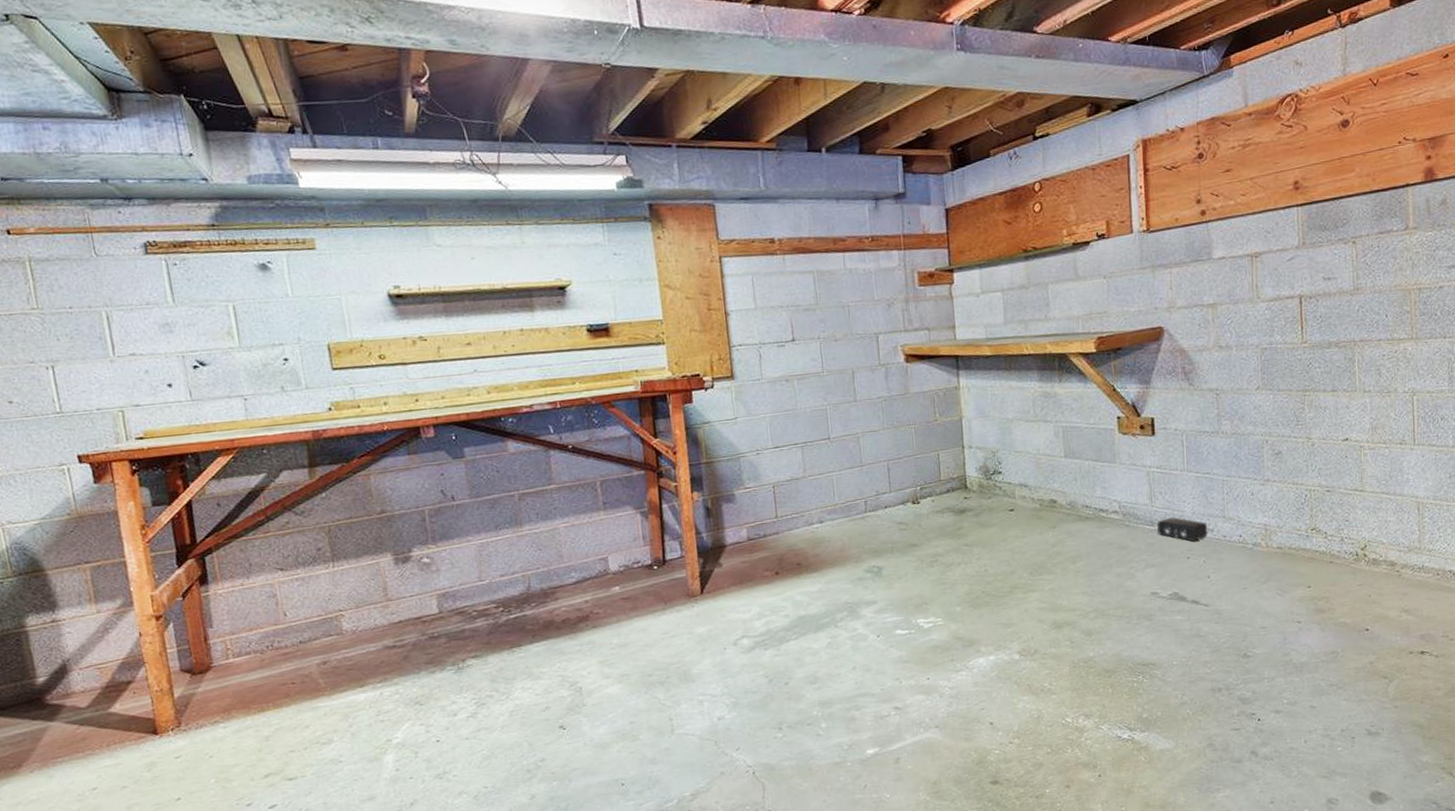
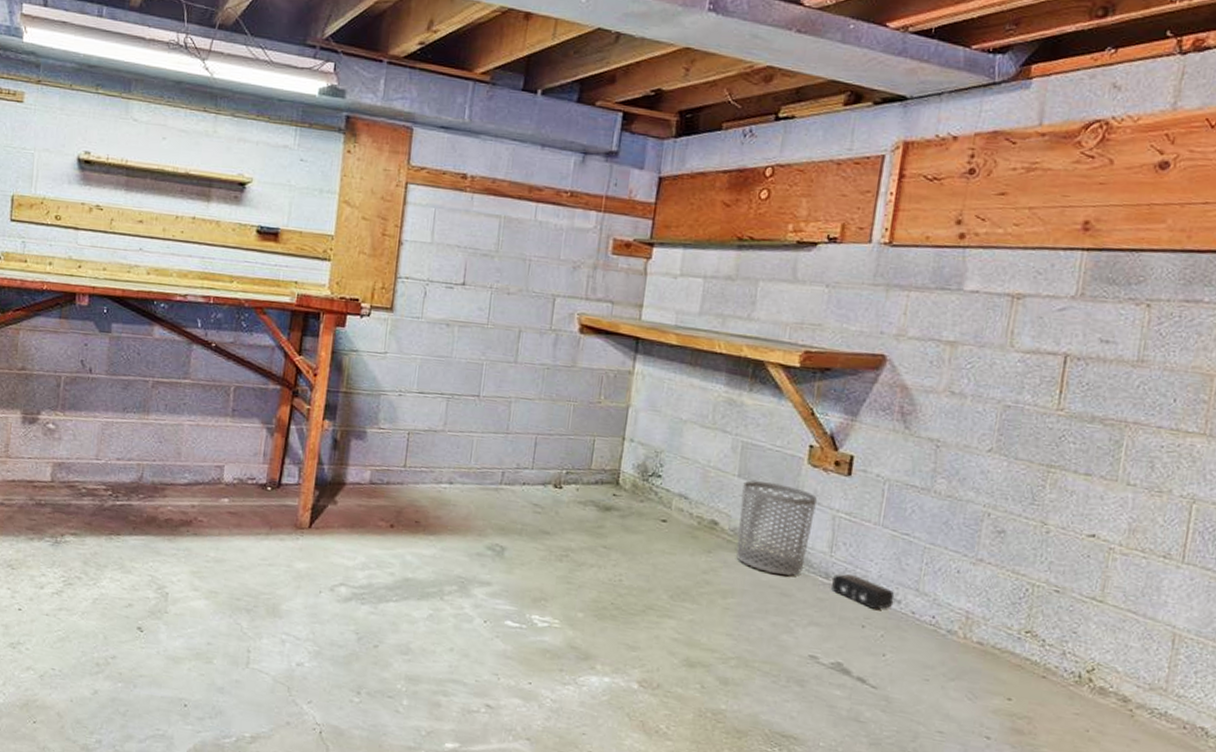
waste bin: none [1070,455,1133,533] -> present [736,480,817,576]

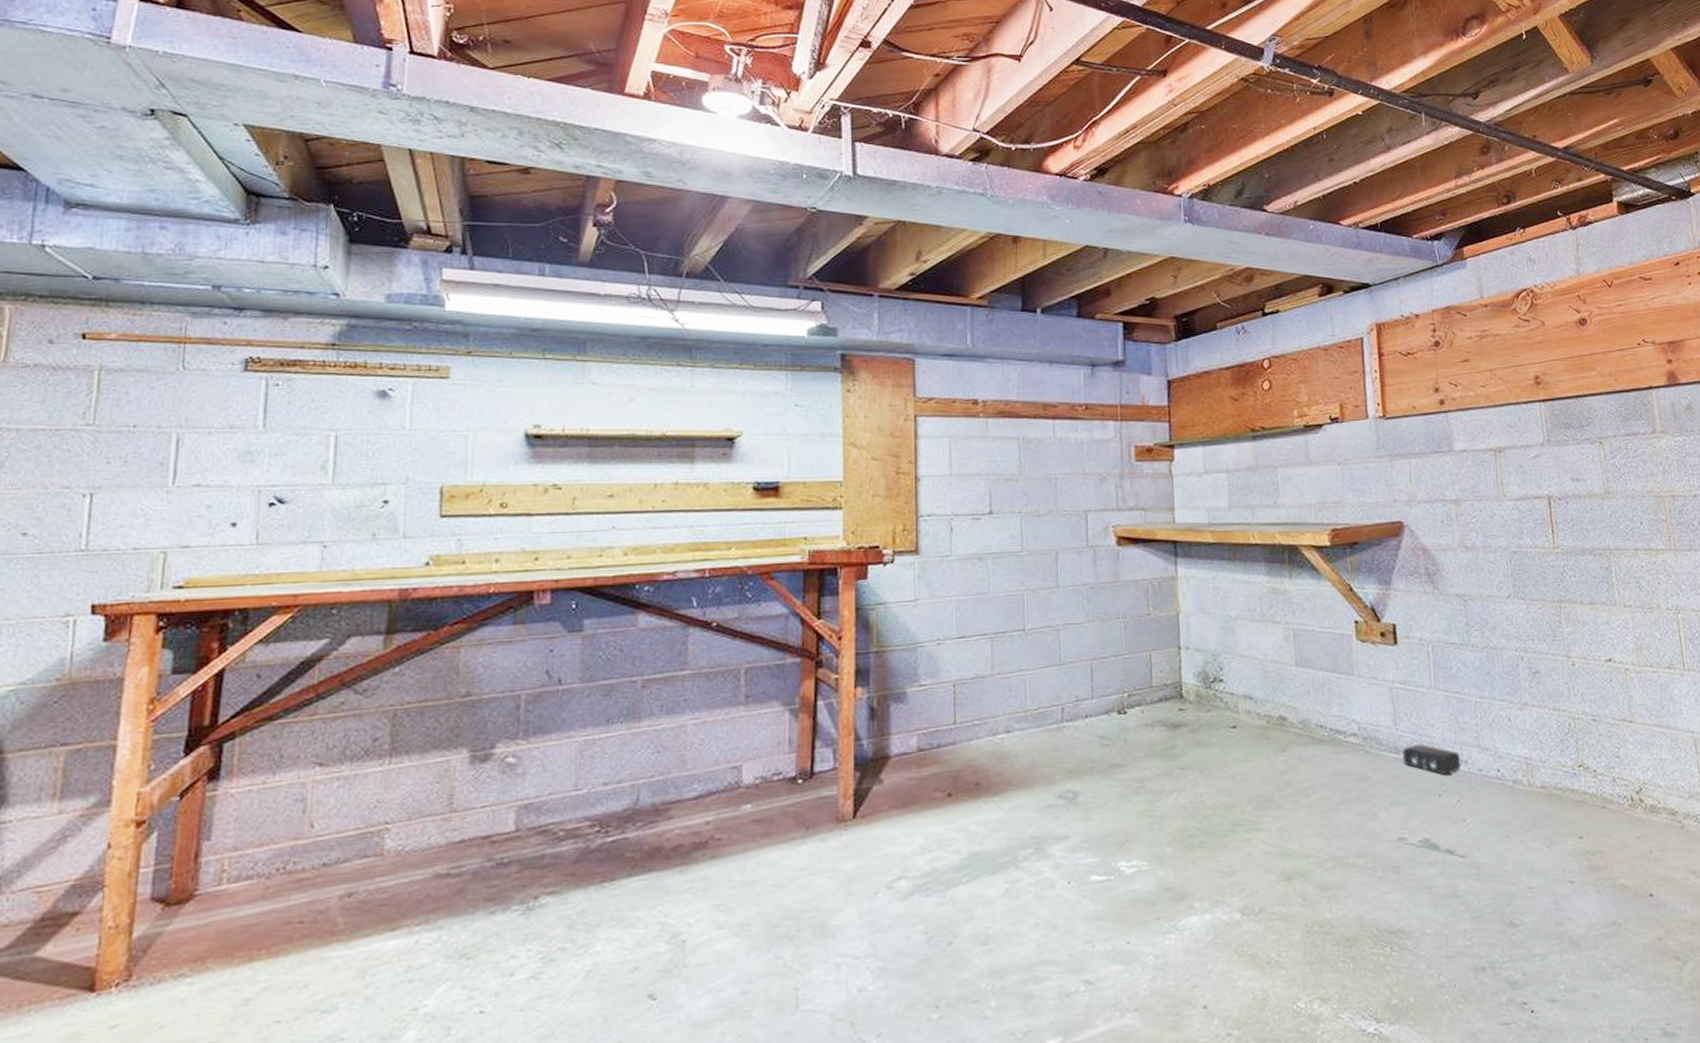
waste bin: present [736,480,817,576] -> none [1302,665,1374,760]

